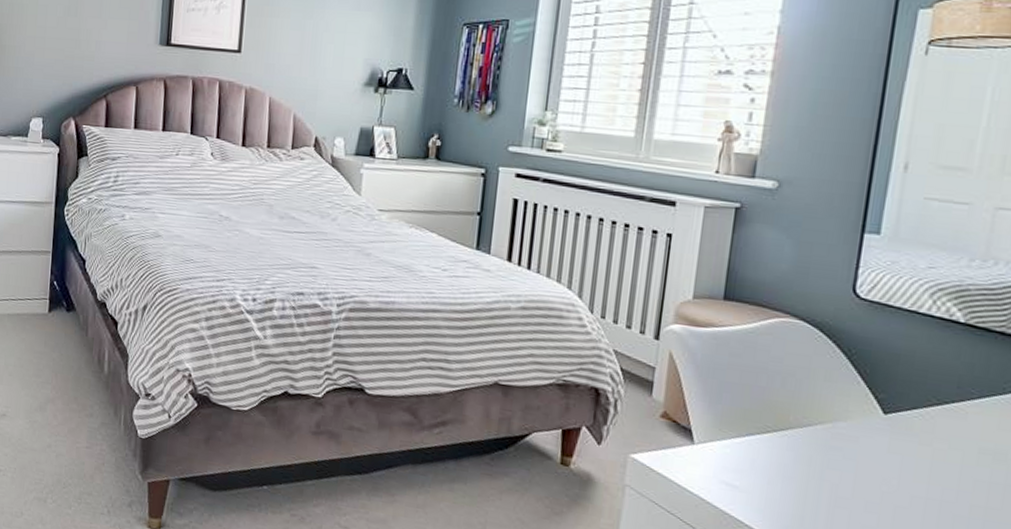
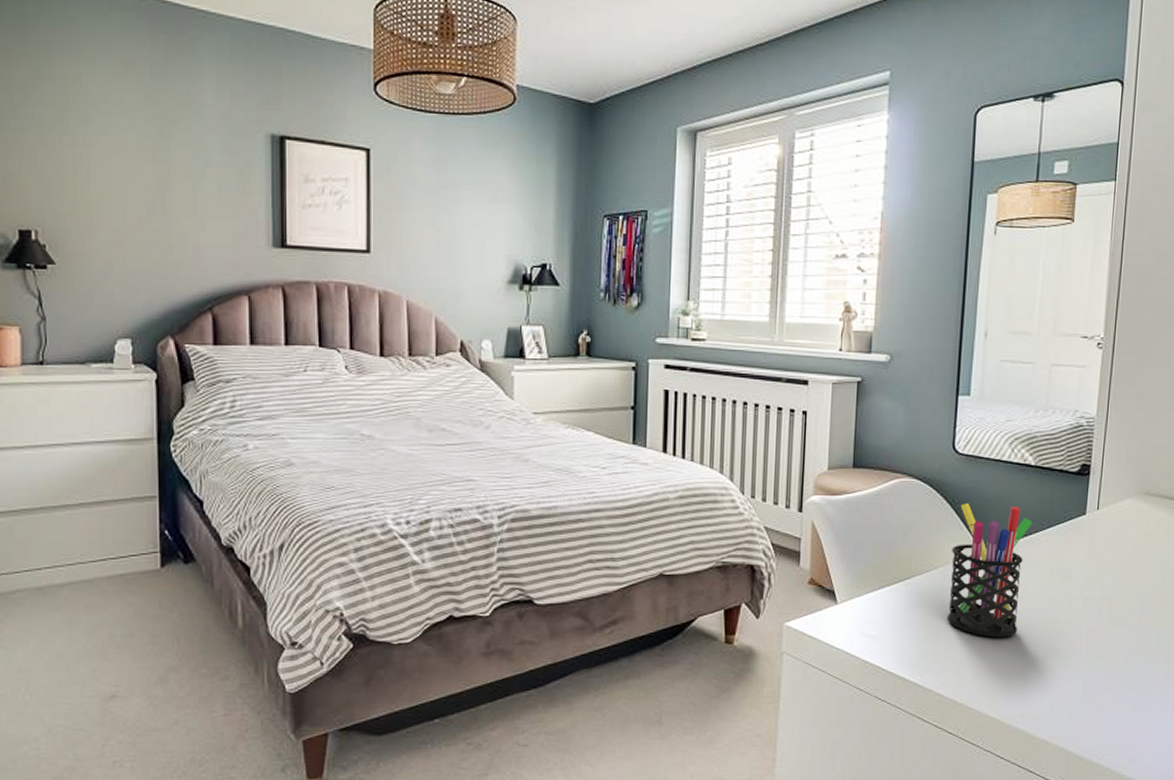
pen holder: none [831,355,957,517] -> present [946,503,1032,638]

